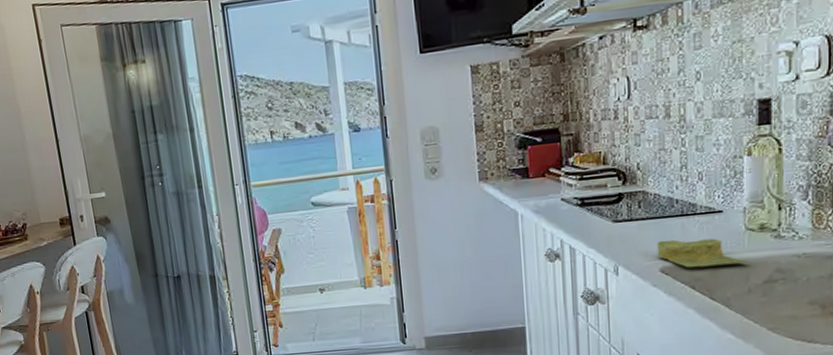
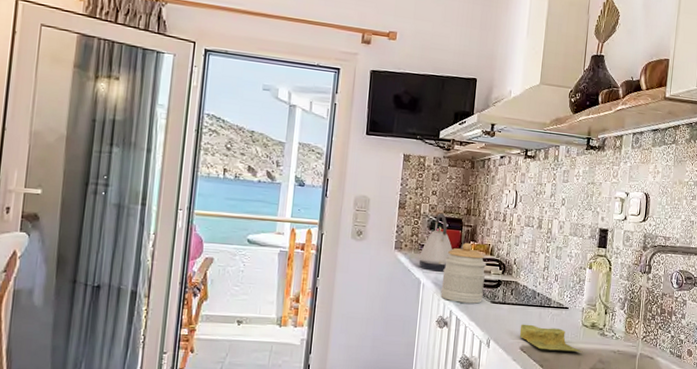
kettle: none [509,126,552,199] -> present [418,213,452,272]
jar: none [543,155,601,230] -> present [440,242,487,304]

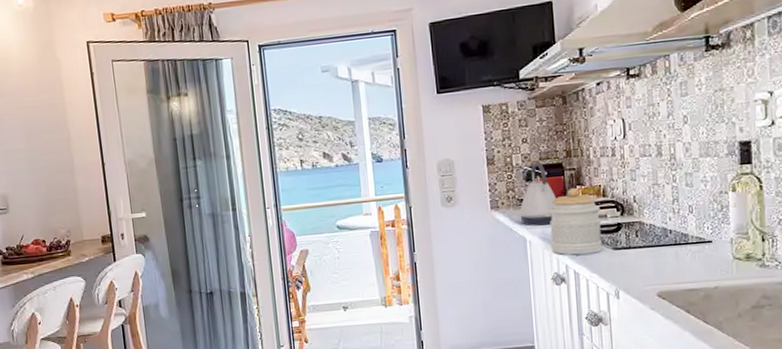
sponge: present [519,324,583,352] -> none [653,266,740,294]

